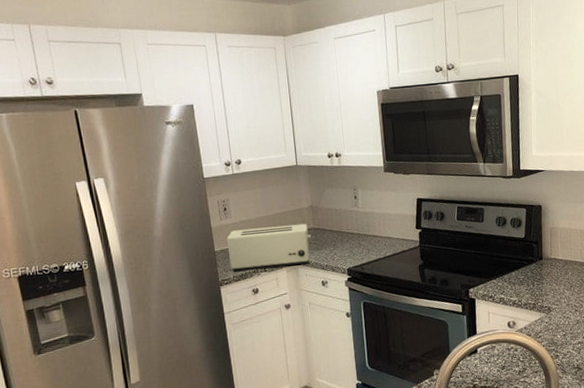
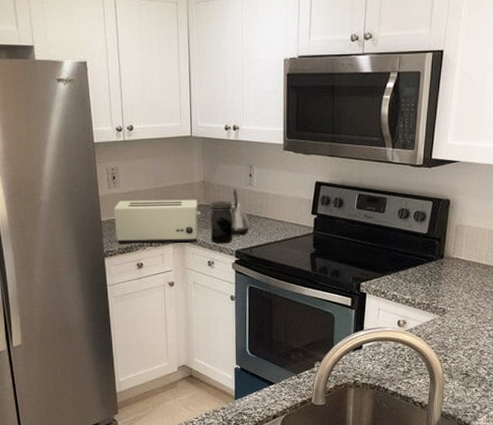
jar: none [316,222,345,263] -> present [207,201,236,243]
kettle: none [339,210,360,255] -> present [230,189,250,236]

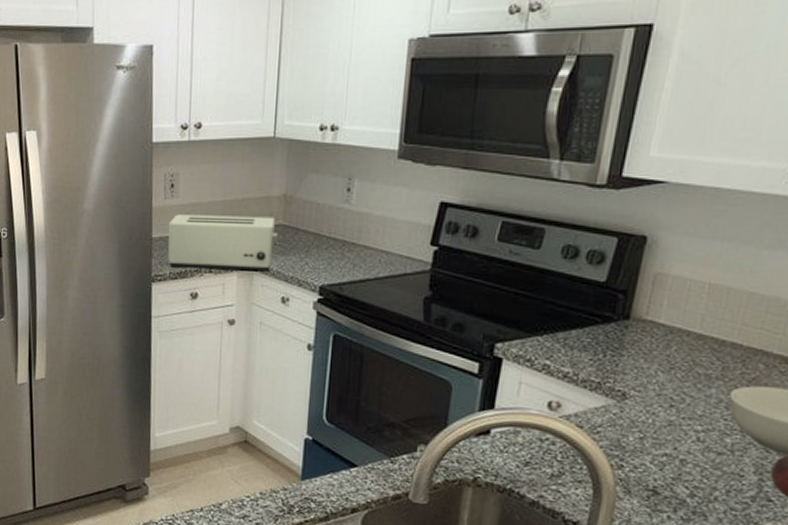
jar: present [207,201,236,243] -> none [286,220,326,275]
kettle: present [230,189,250,236] -> none [317,206,343,267]

